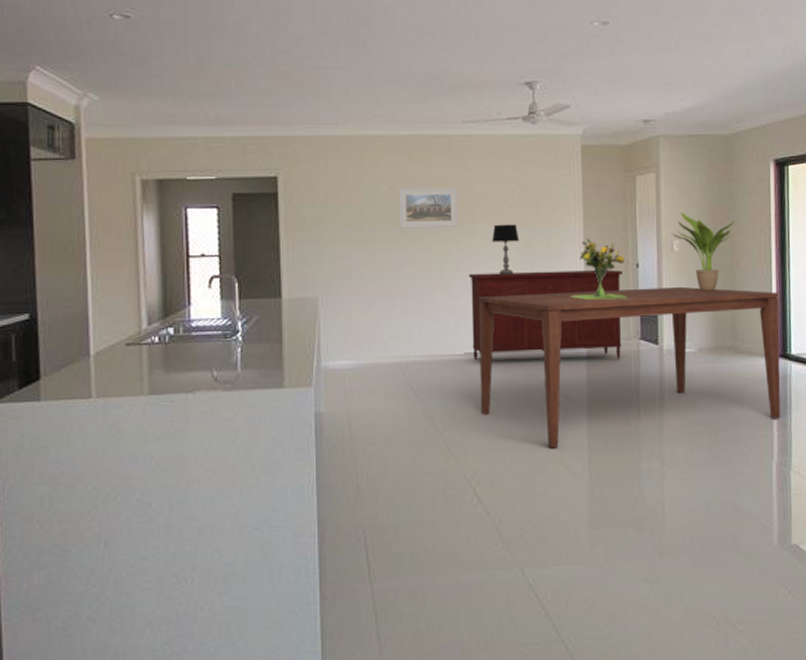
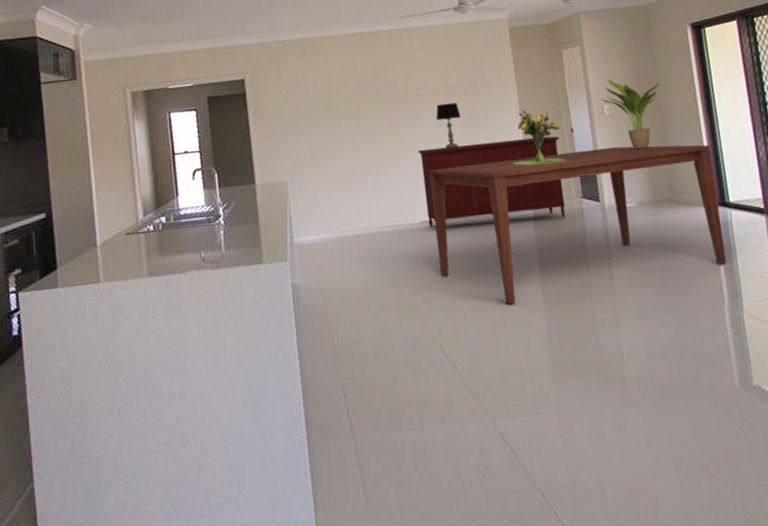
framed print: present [398,187,459,229] -> none [349,74,405,115]

